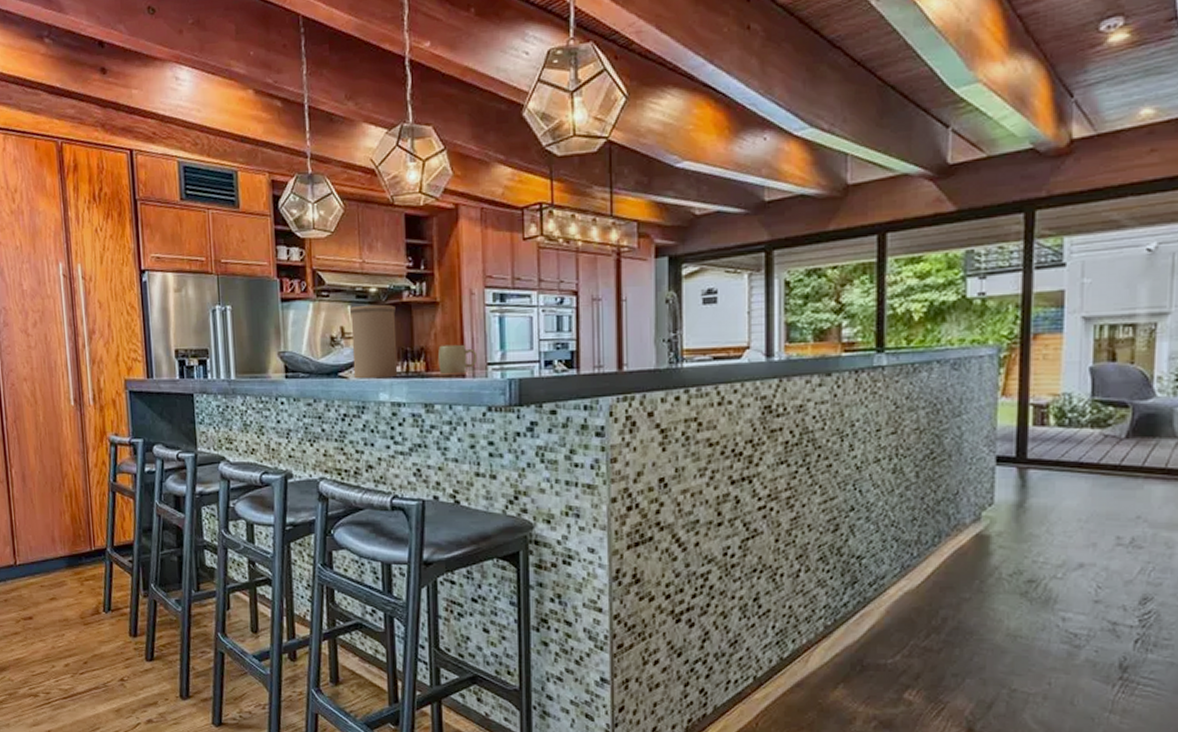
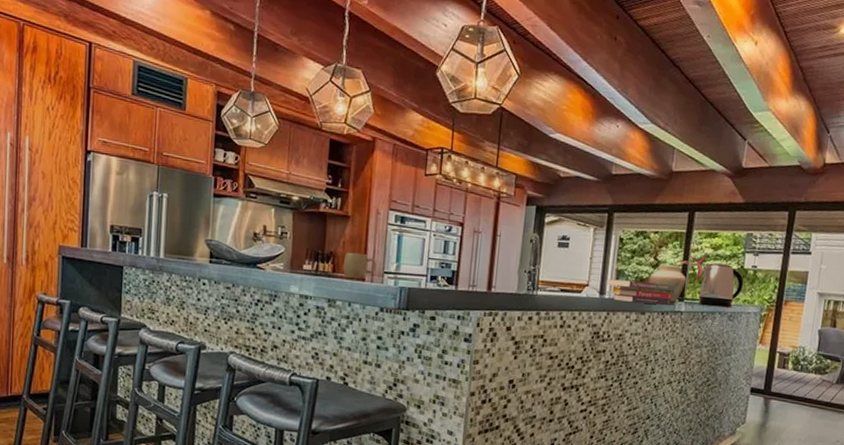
canister: present [350,304,398,379] -> none [270,209,313,274]
books: none [773,332,872,364] -> present [606,279,677,306]
vase: none [834,287,911,358] -> present [650,255,707,304]
kettle: none [905,294,969,355] -> present [698,262,744,309]

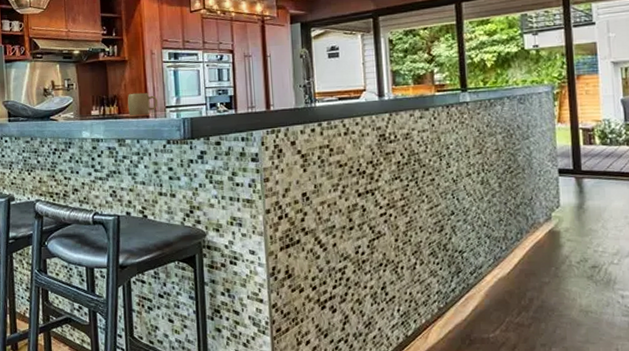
books: present [606,279,677,306] -> none [383,76,457,102]
vase: present [650,255,707,304] -> none [428,42,483,96]
kettle: present [698,262,744,309] -> none [481,47,529,93]

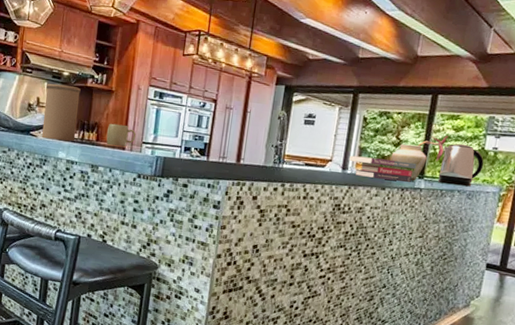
canister: none [59,63,97,121] -> present [41,83,81,141]
books: none [383,76,457,102] -> present [349,155,417,183]
vase: none [428,42,483,96] -> present [391,135,449,182]
kettle: none [481,47,529,93] -> present [437,143,484,188]

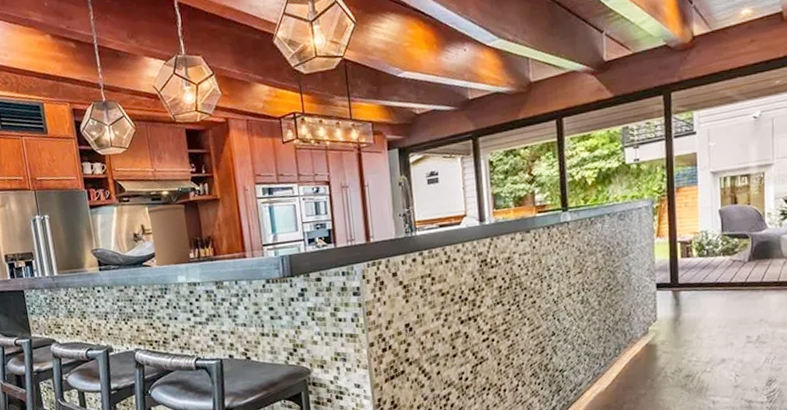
mug: present [106,123,136,148] -> none [222,231,255,258]
books: present [349,155,417,183] -> none [483,196,558,225]
vase: present [391,135,449,182] -> none [529,159,584,216]
kettle: present [437,143,484,188] -> none [582,163,629,211]

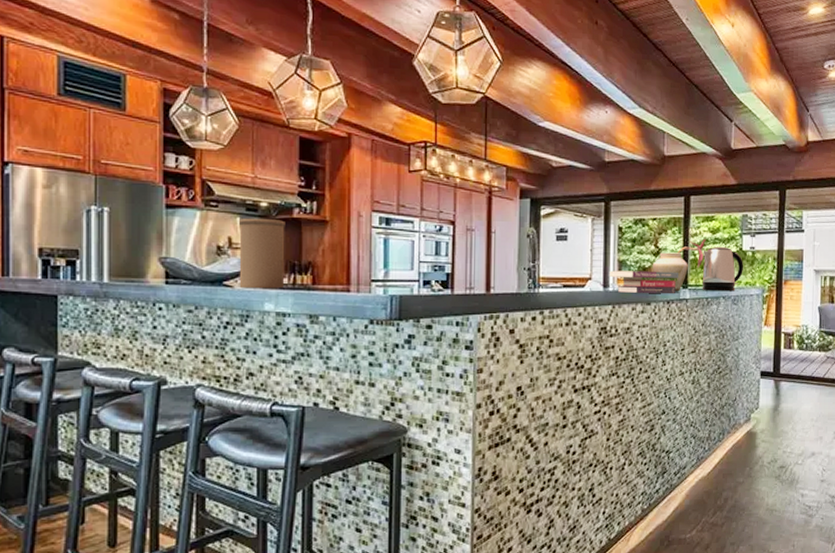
books: none [483,196,558,225] -> present [609,270,679,295]
vase: none [529,159,584,216] -> present [653,239,706,292]
kettle: none [582,163,629,211] -> present [702,246,744,293]

